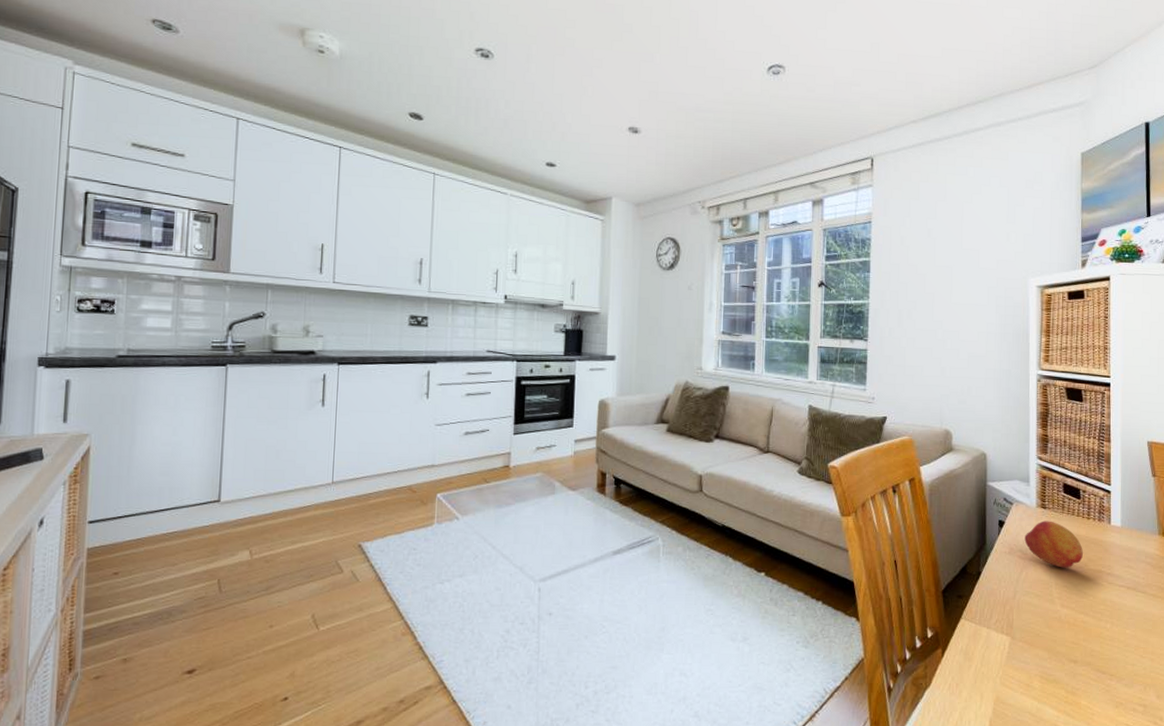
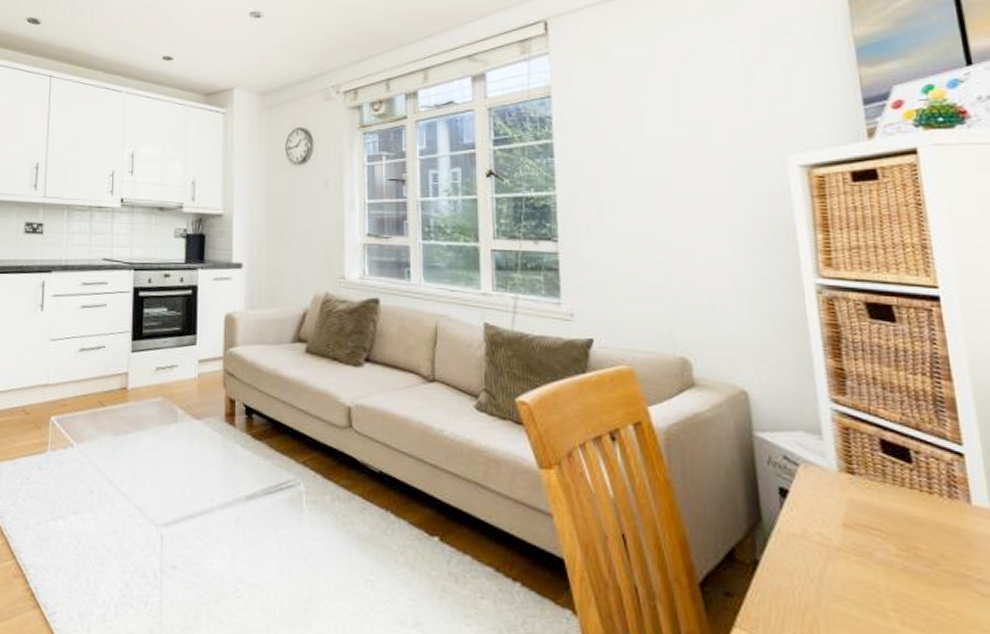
fruit: present [1024,521,1084,568] -> none [824,492,930,566]

